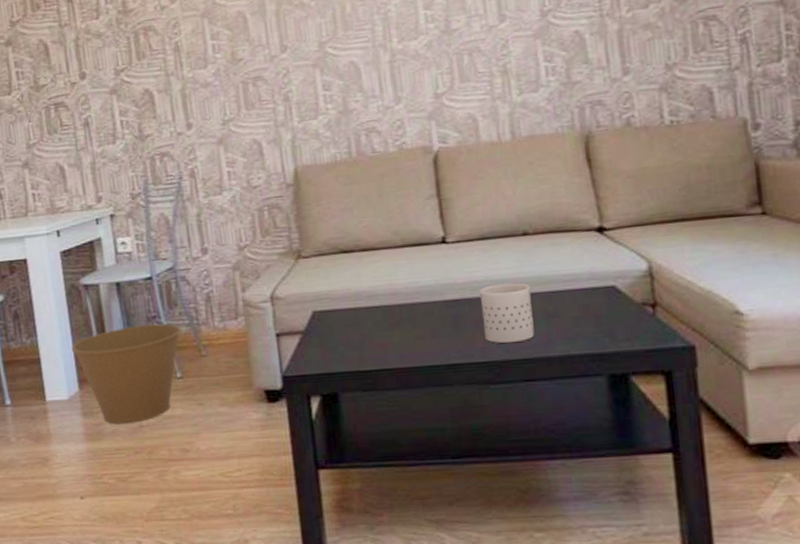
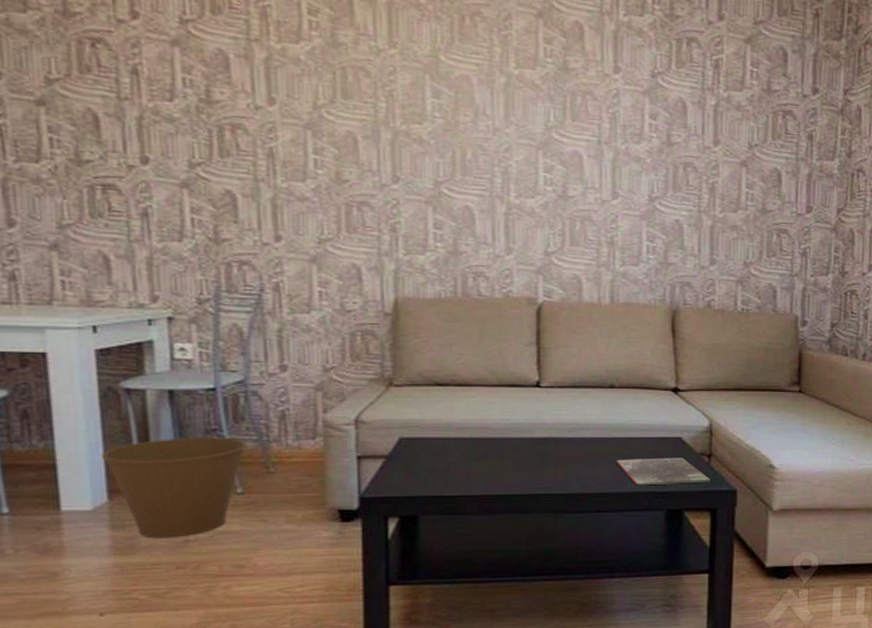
mug: present [479,283,535,344] -> none [565,428,611,479]
magazine: none [539,310,659,348] -> present [615,457,710,486]

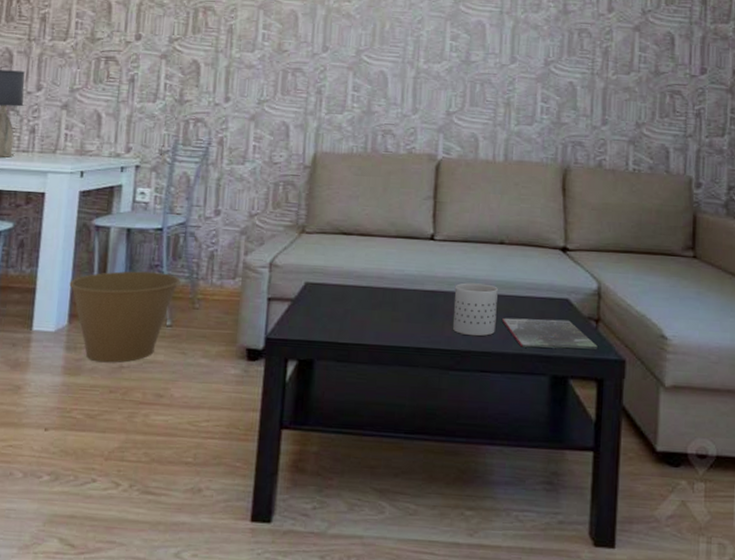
mug: none [565,428,611,479] -> present [452,282,499,337]

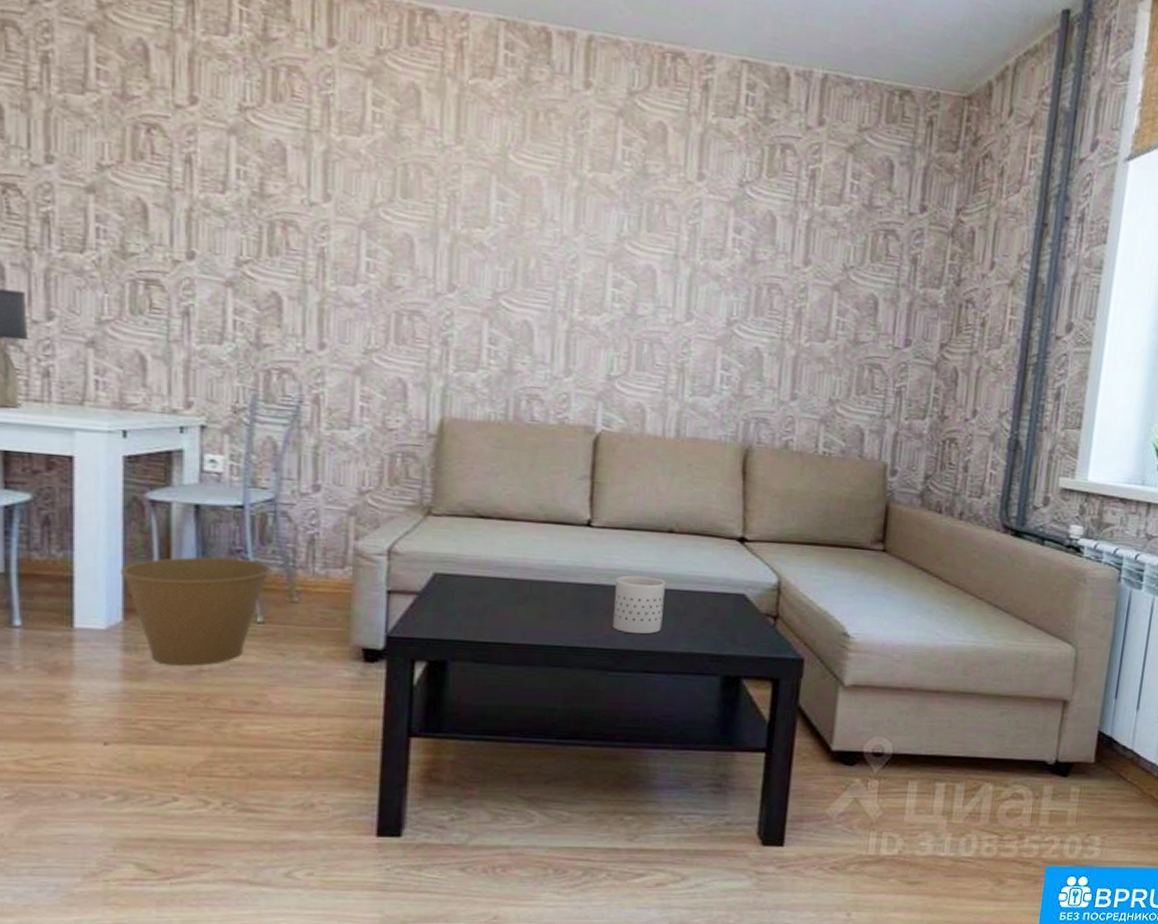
magazine: present [501,317,597,349] -> none [668,614,775,648]

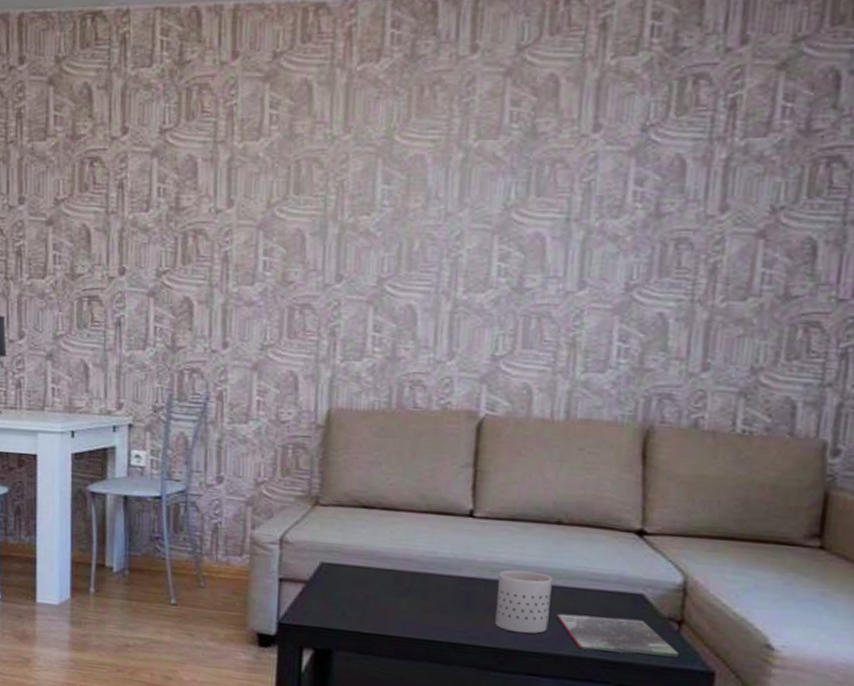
basket: present [120,557,272,666] -> none [69,543,184,641]
magazine: none [668,614,775,648] -> present [555,613,679,657]

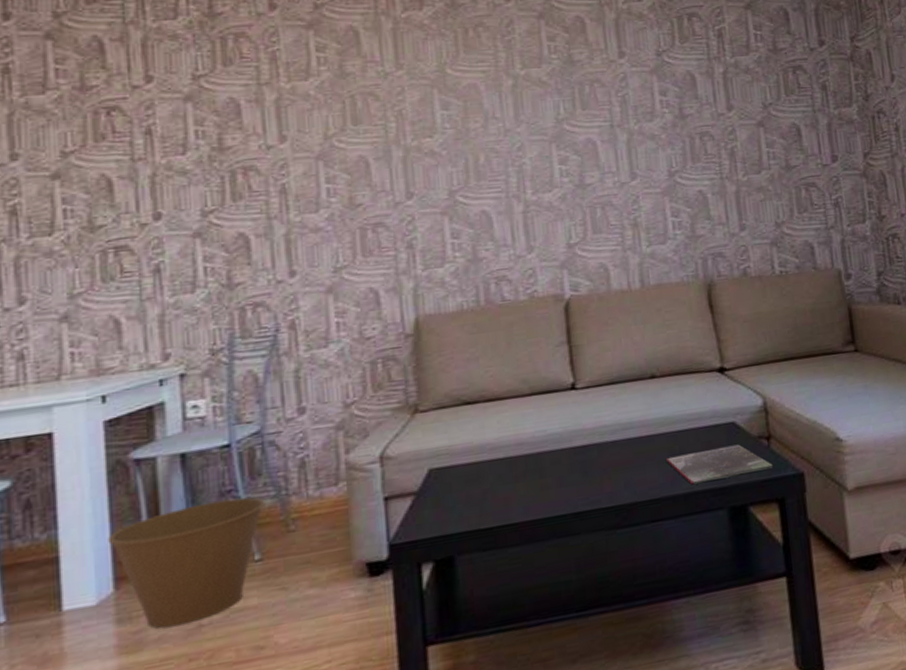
basket: none [69,543,184,641] -> present [108,497,266,628]
mug: present [494,569,554,634] -> none [607,424,661,487]

